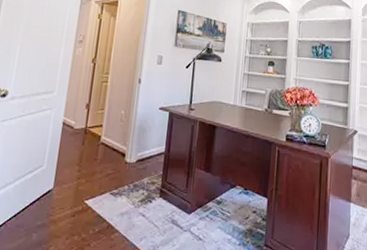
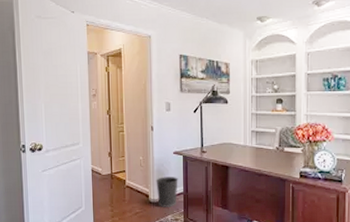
wastebasket: none [135,134,161,169] -> present [156,177,178,207]

